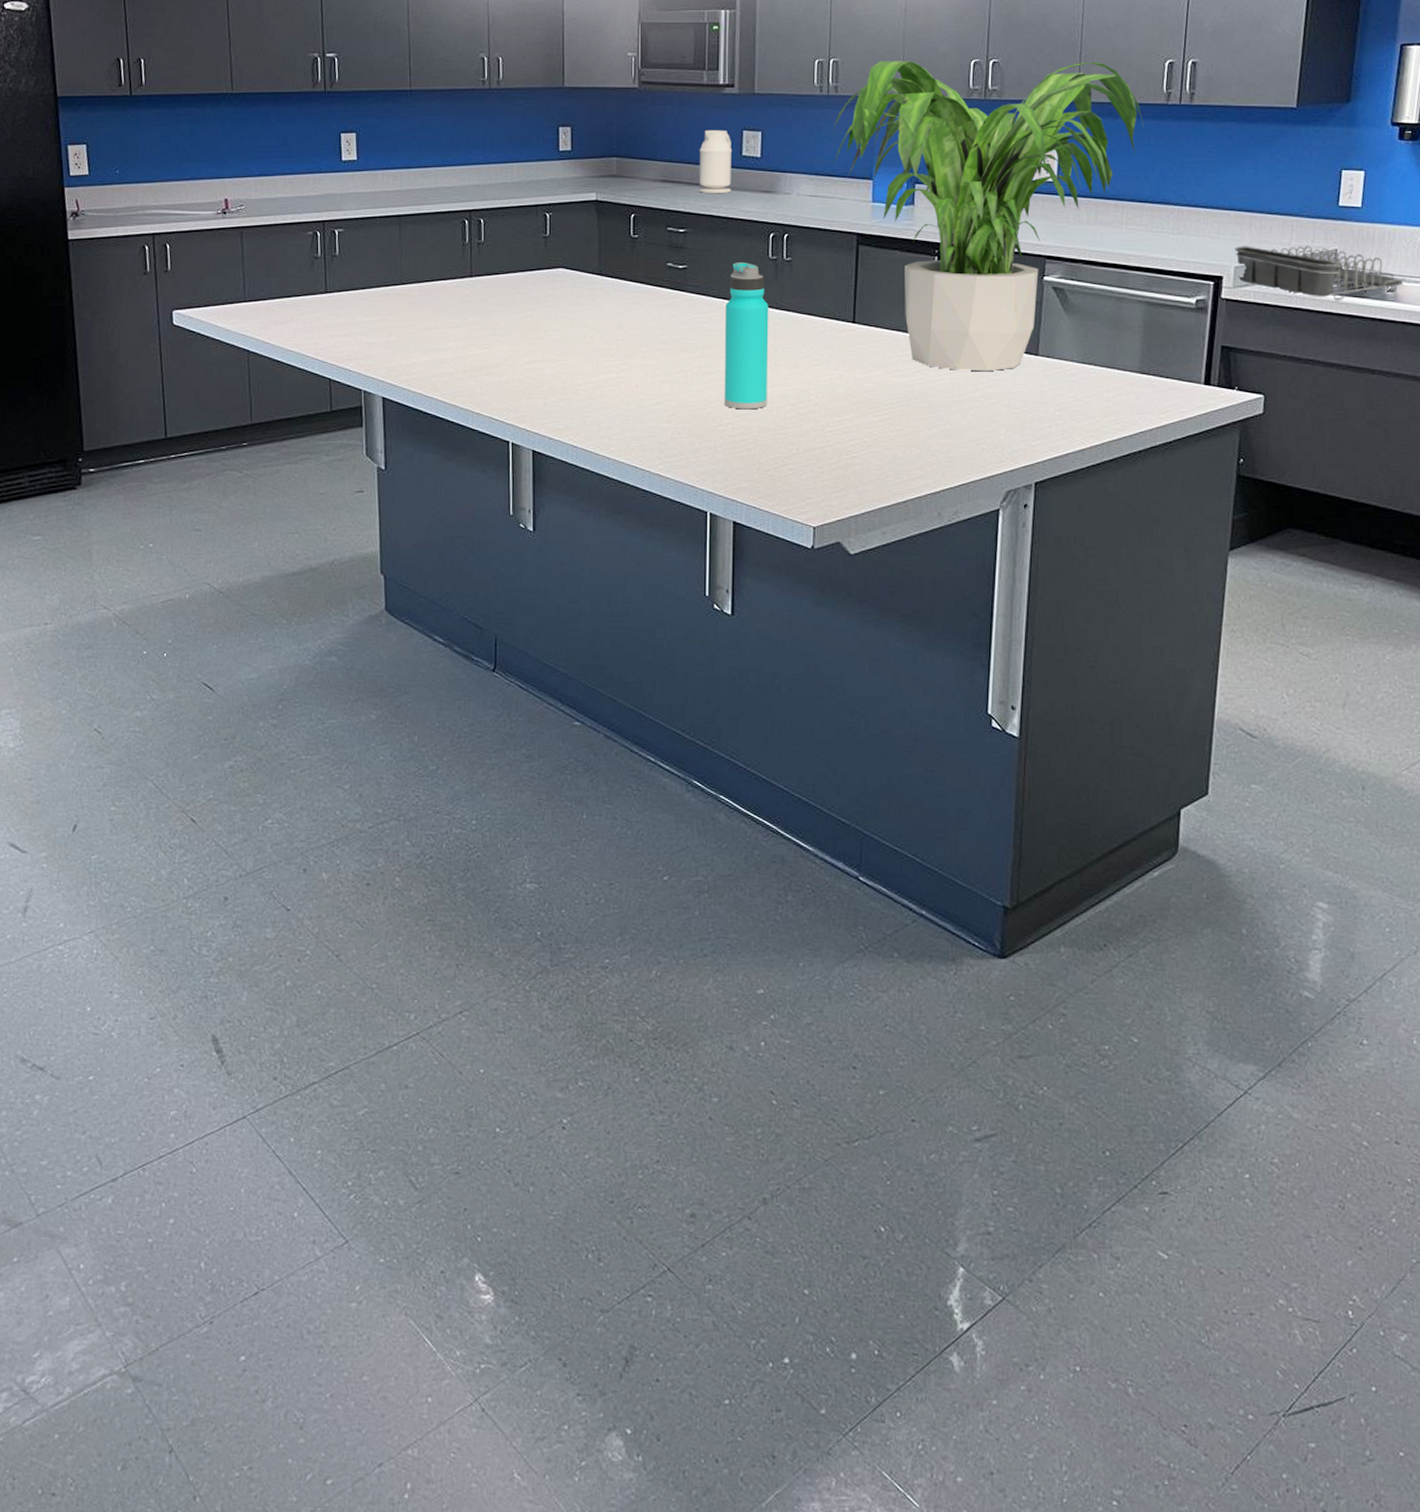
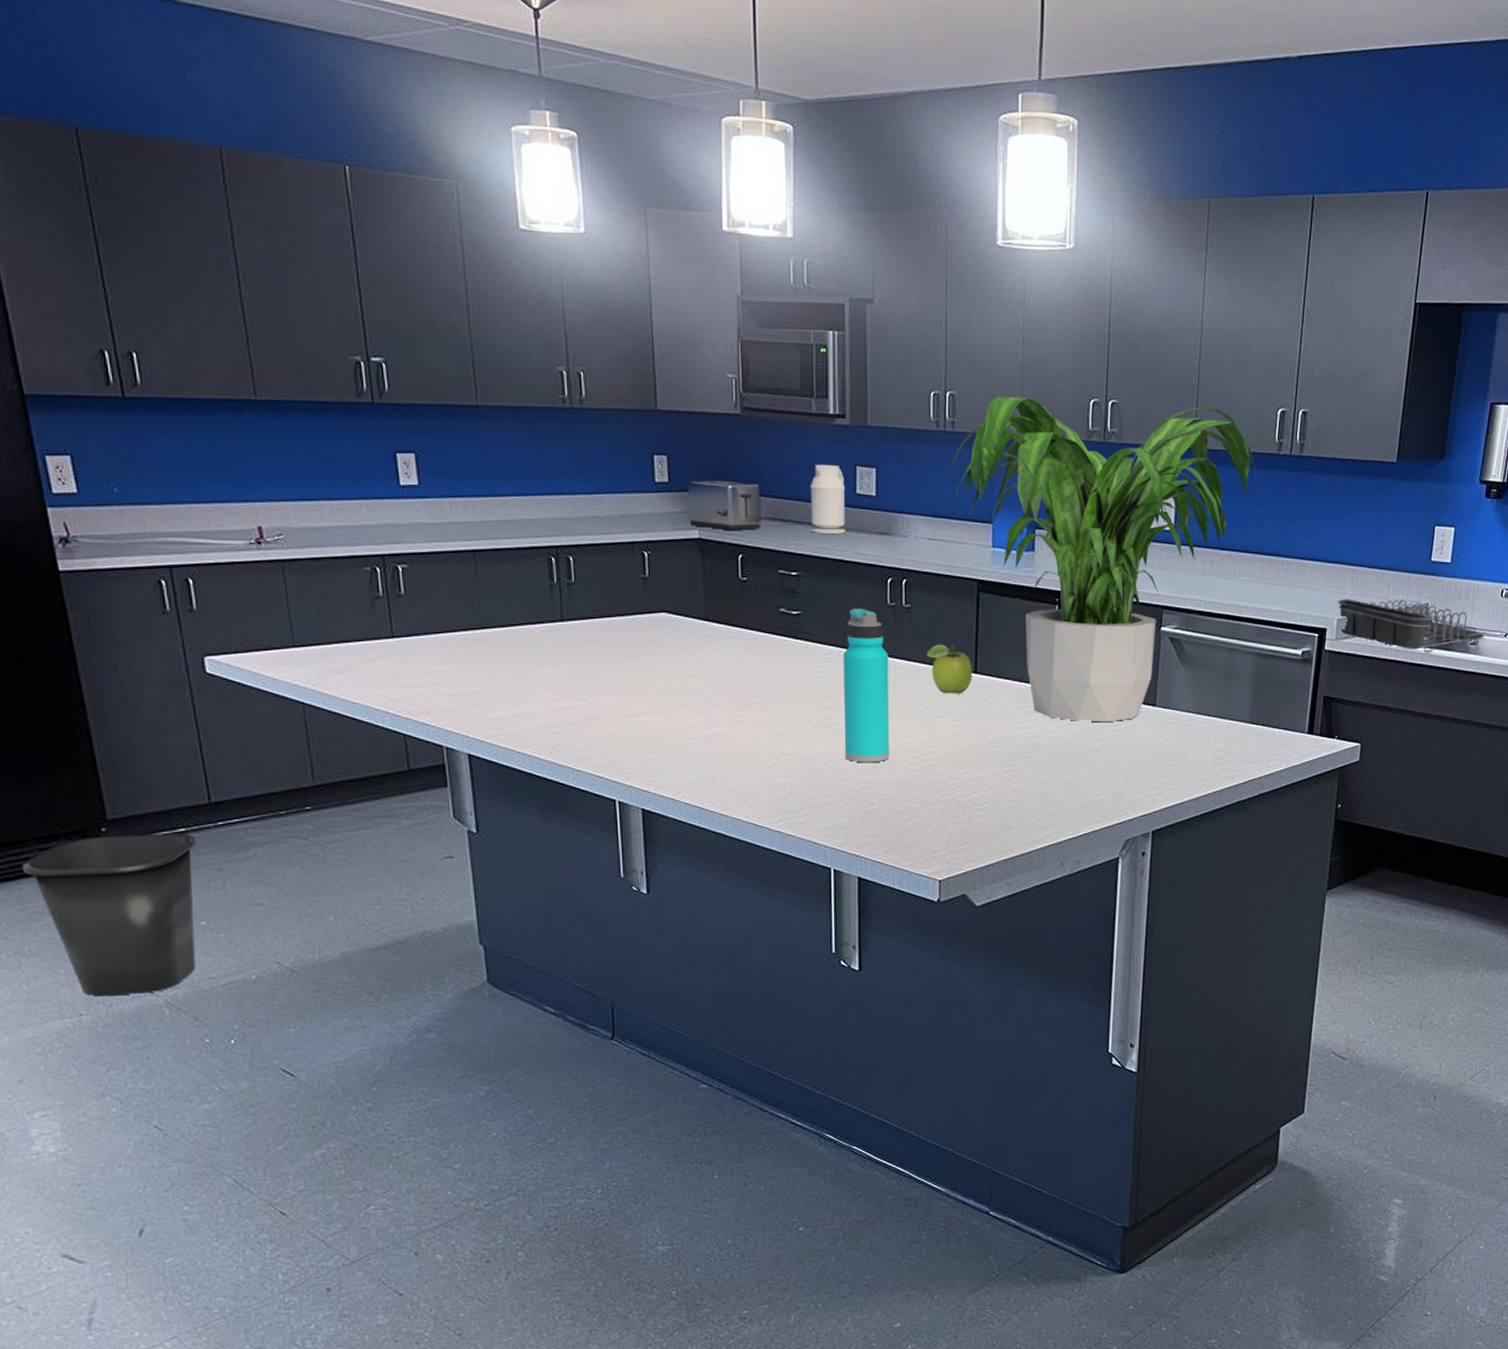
waste bin: none [14,464,153,607] -> present [22,833,197,995]
toaster: none [587,147,654,193] -> present [687,479,761,531]
fruit: none [806,295,851,343] -> present [926,644,973,694]

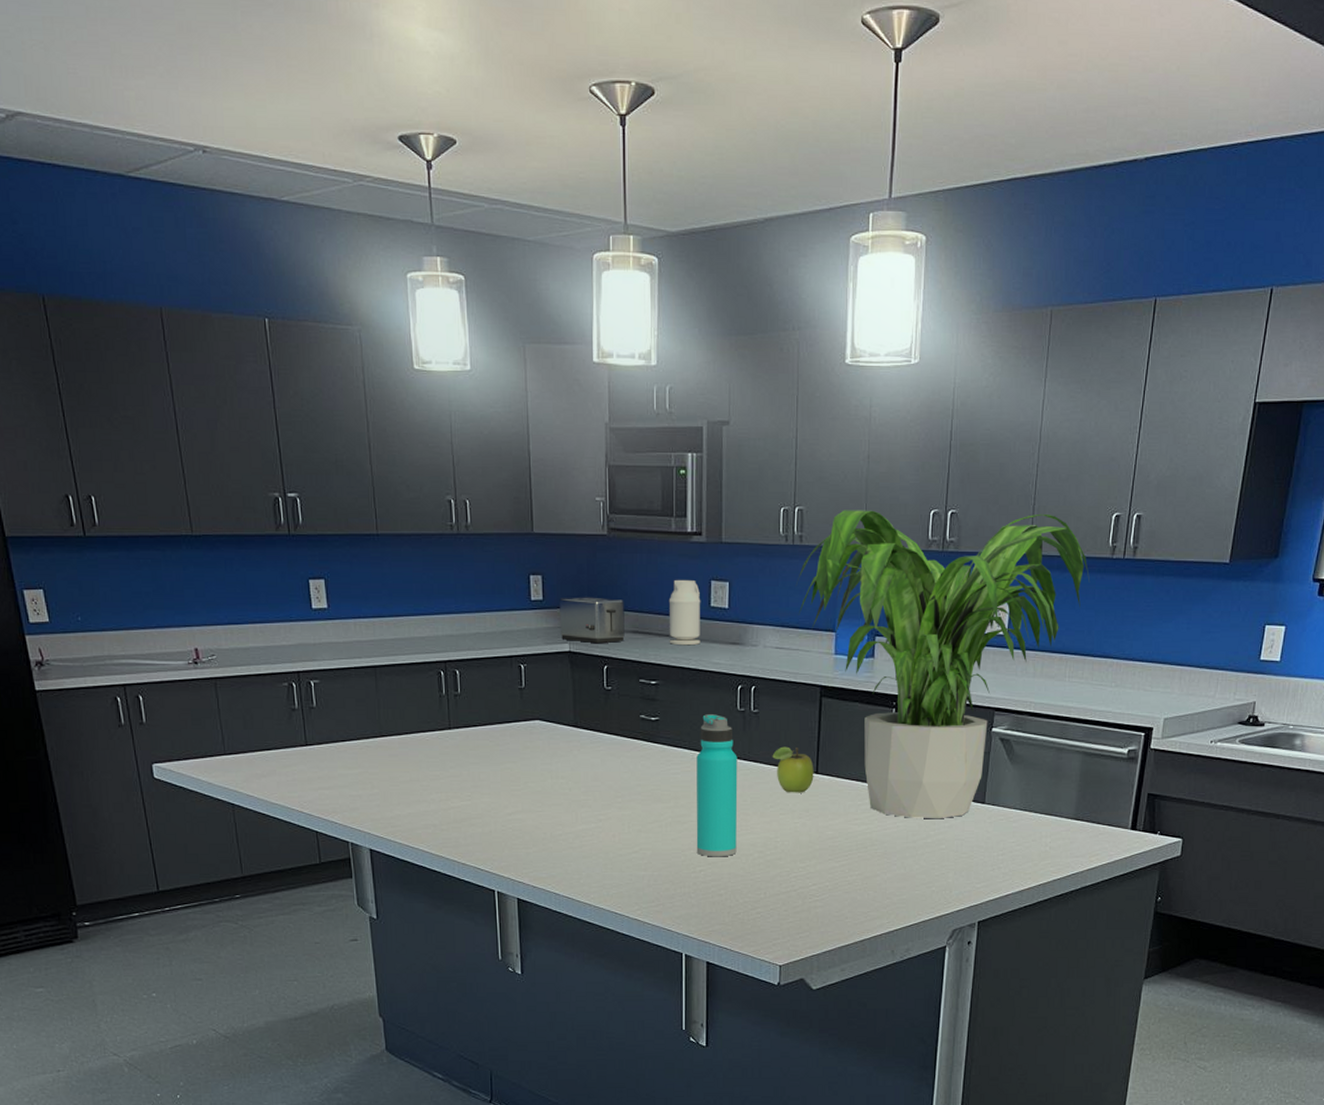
waste bin: present [22,833,197,995] -> none [11,917,149,1054]
dish rack: present [1338,599,1486,652] -> none [1165,698,1313,750]

